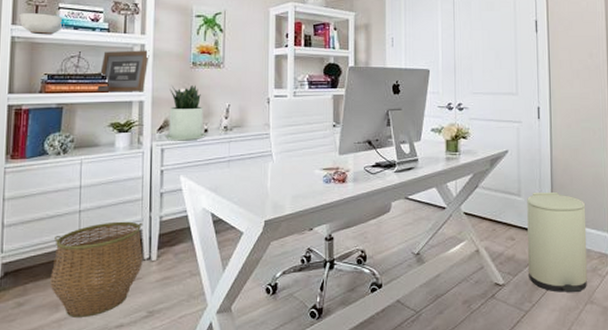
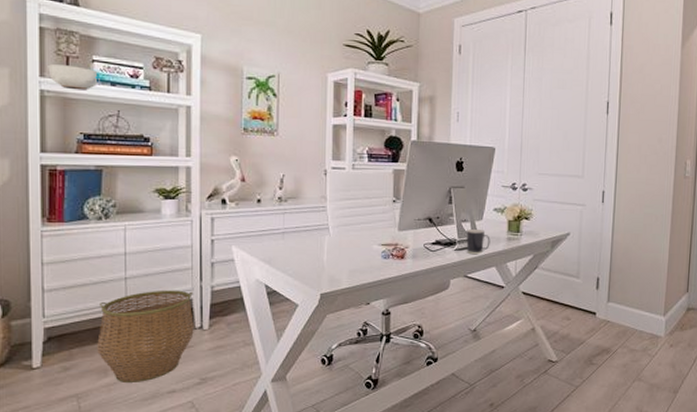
picture frame: present [97,50,150,93] -> none [139,111,196,158]
planter: present [164,85,207,141] -> none [214,152,260,211]
mug: none [405,149,429,176] -> present [466,228,490,255]
pedal bin: present [527,192,588,293] -> none [581,275,642,371]

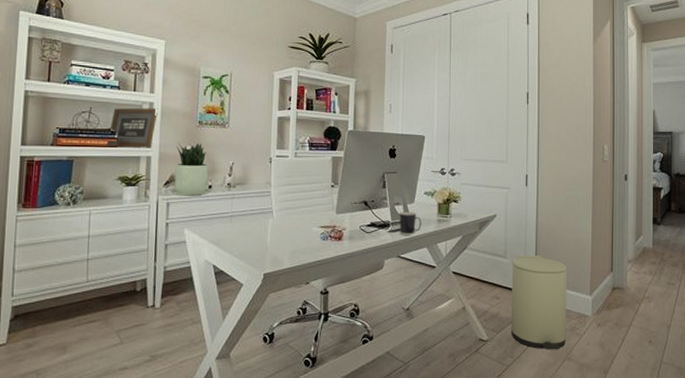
bowl: present [48,64,101,91] -> none [33,68,78,91]
basket: present [97,290,195,382] -> none [58,270,148,359]
picture frame: none [139,111,196,158] -> present [106,107,158,148]
planter: none [214,152,260,211] -> present [170,143,211,196]
pedal bin: none [581,275,642,371] -> present [511,255,567,350]

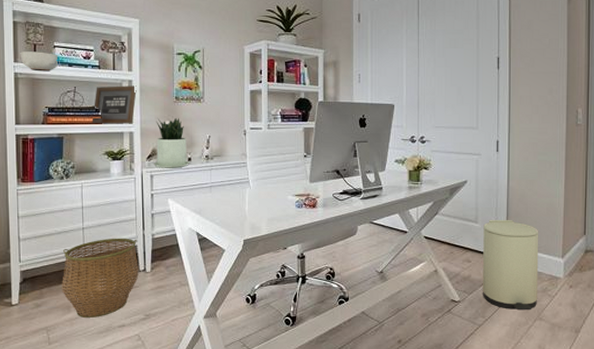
bowl: none [33,68,78,91] -> present [20,51,61,72]
basket: none [58,270,148,359] -> present [62,238,140,318]
mug: present [399,211,422,236] -> none [371,179,393,203]

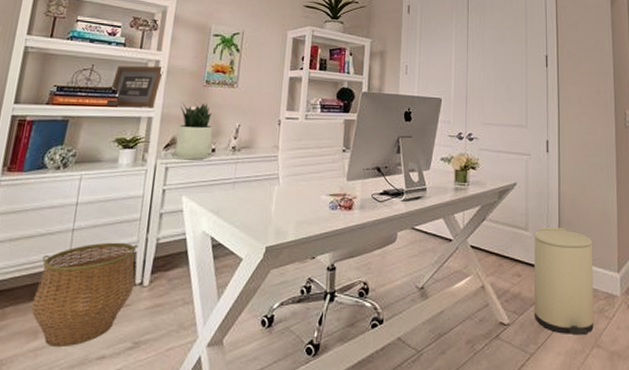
bowl: present [20,51,61,72] -> none [35,24,83,47]

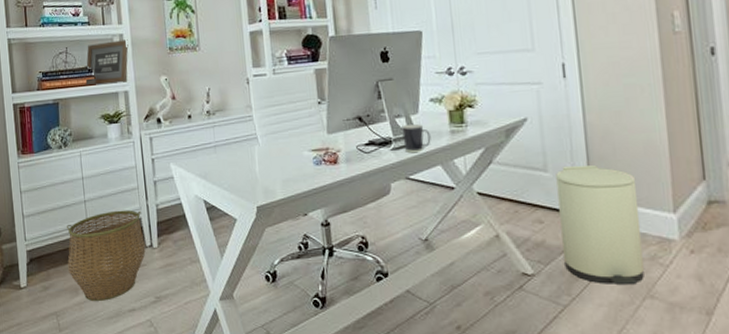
planter: present [170,103,214,160] -> none [151,71,191,129]
mug: none [413,178,438,206] -> present [402,123,431,154]

